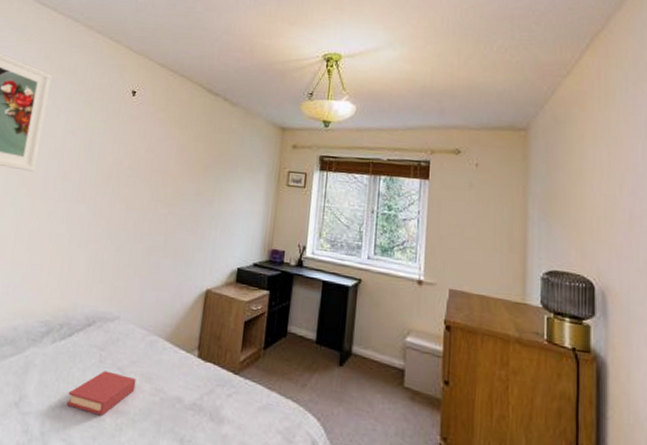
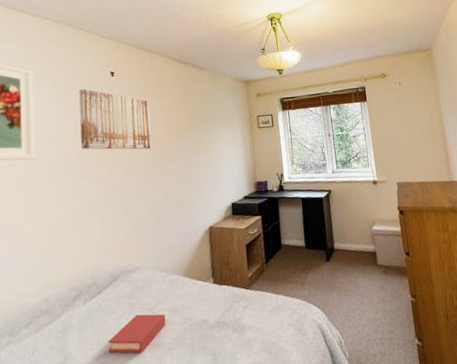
wall art: none [84,104,167,186] -> present [79,89,152,150]

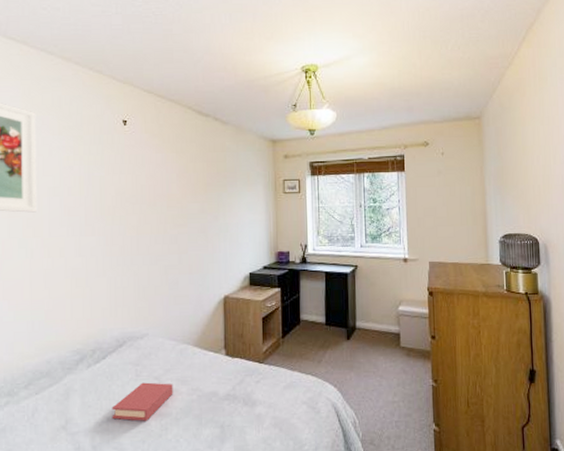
wall art: present [79,89,152,150] -> none [87,137,165,209]

